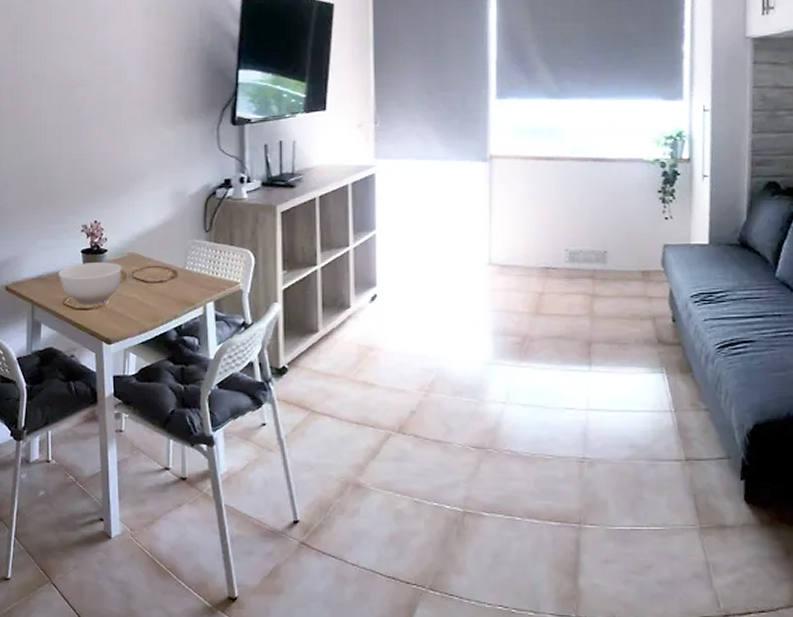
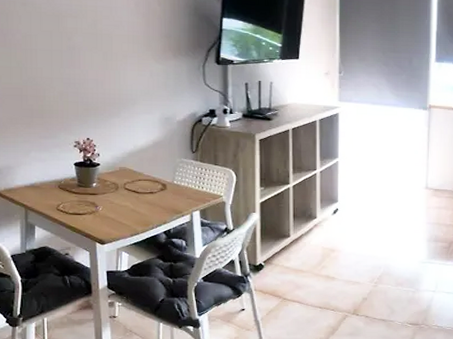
bowl: present [58,262,122,305] -> none [51,174,114,211]

